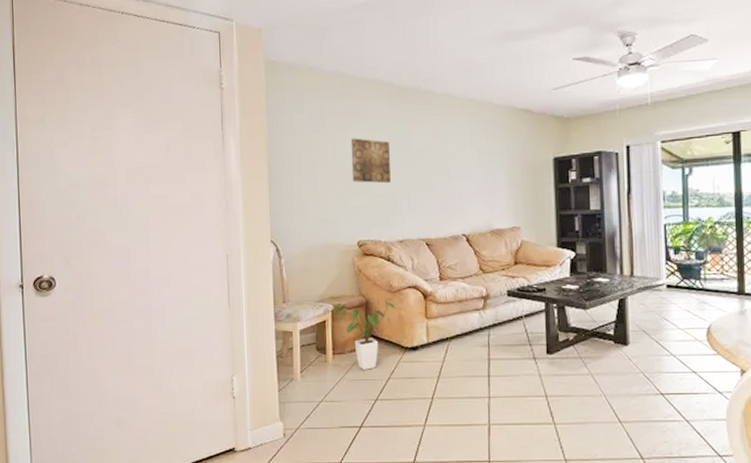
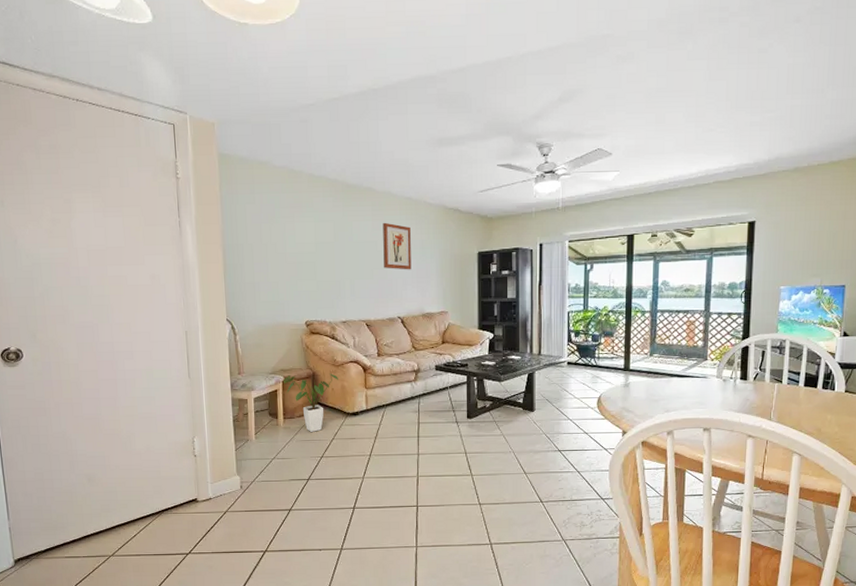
wall art: present [350,138,391,184] -> none [299,229,335,271]
wall art: none [443,127,477,181] -> present [383,222,411,270]

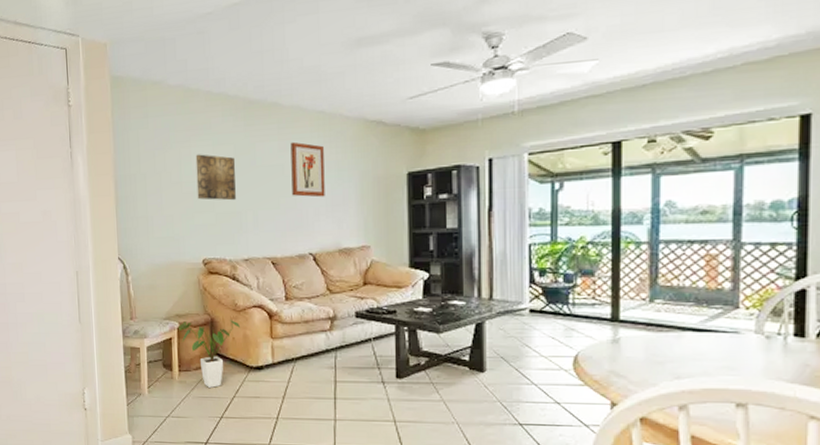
wall art: none [299,229,335,271] -> present [195,154,236,201]

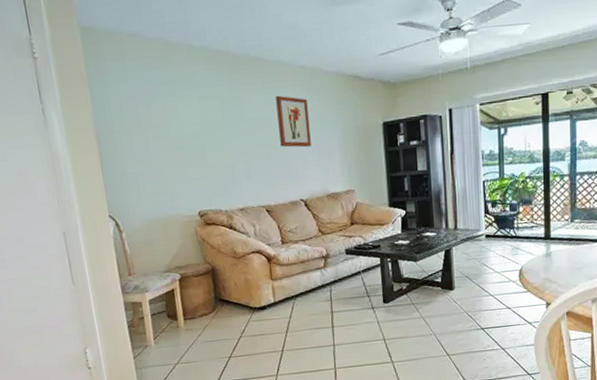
house plant: present [179,320,240,388] -> none [180,266,241,332]
wall art: present [195,154,236,201] -> none [182,108,227,154]

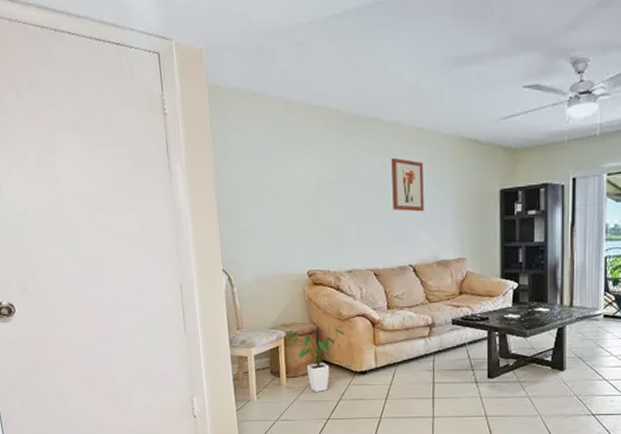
house plant: none [180,266,241,332] -> present [285,328,344,392]

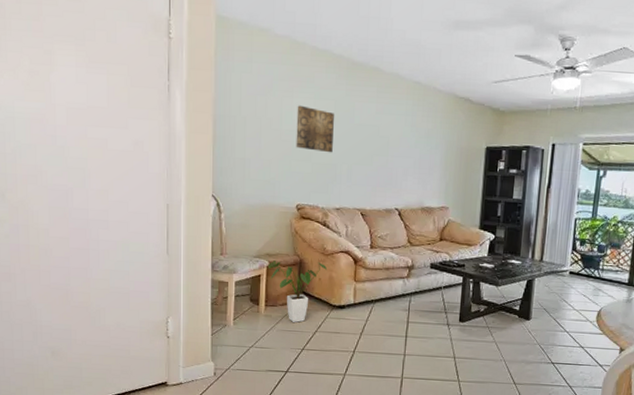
wall art: none [298,167,339,214] -> present [296,105,334,153]
wall art: present [391,157,424,212] -> none [385,106,417,160]

